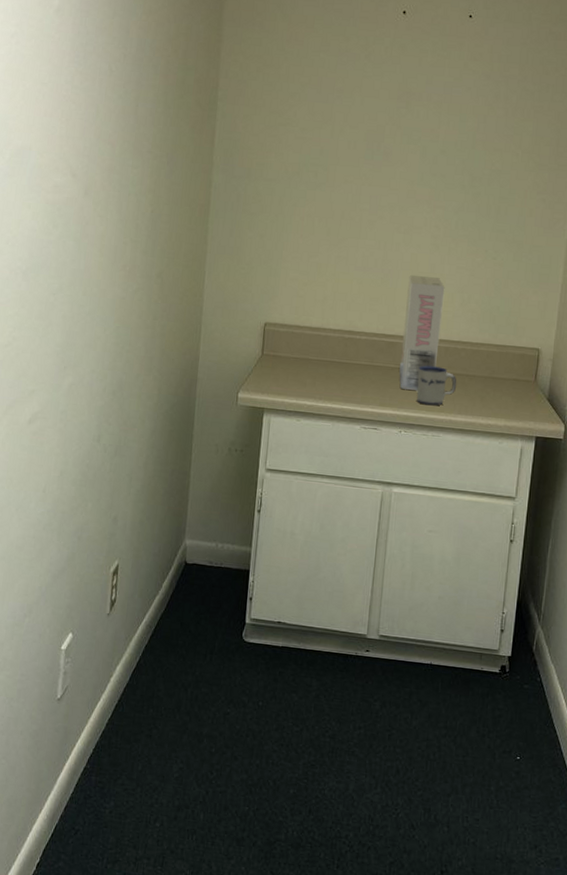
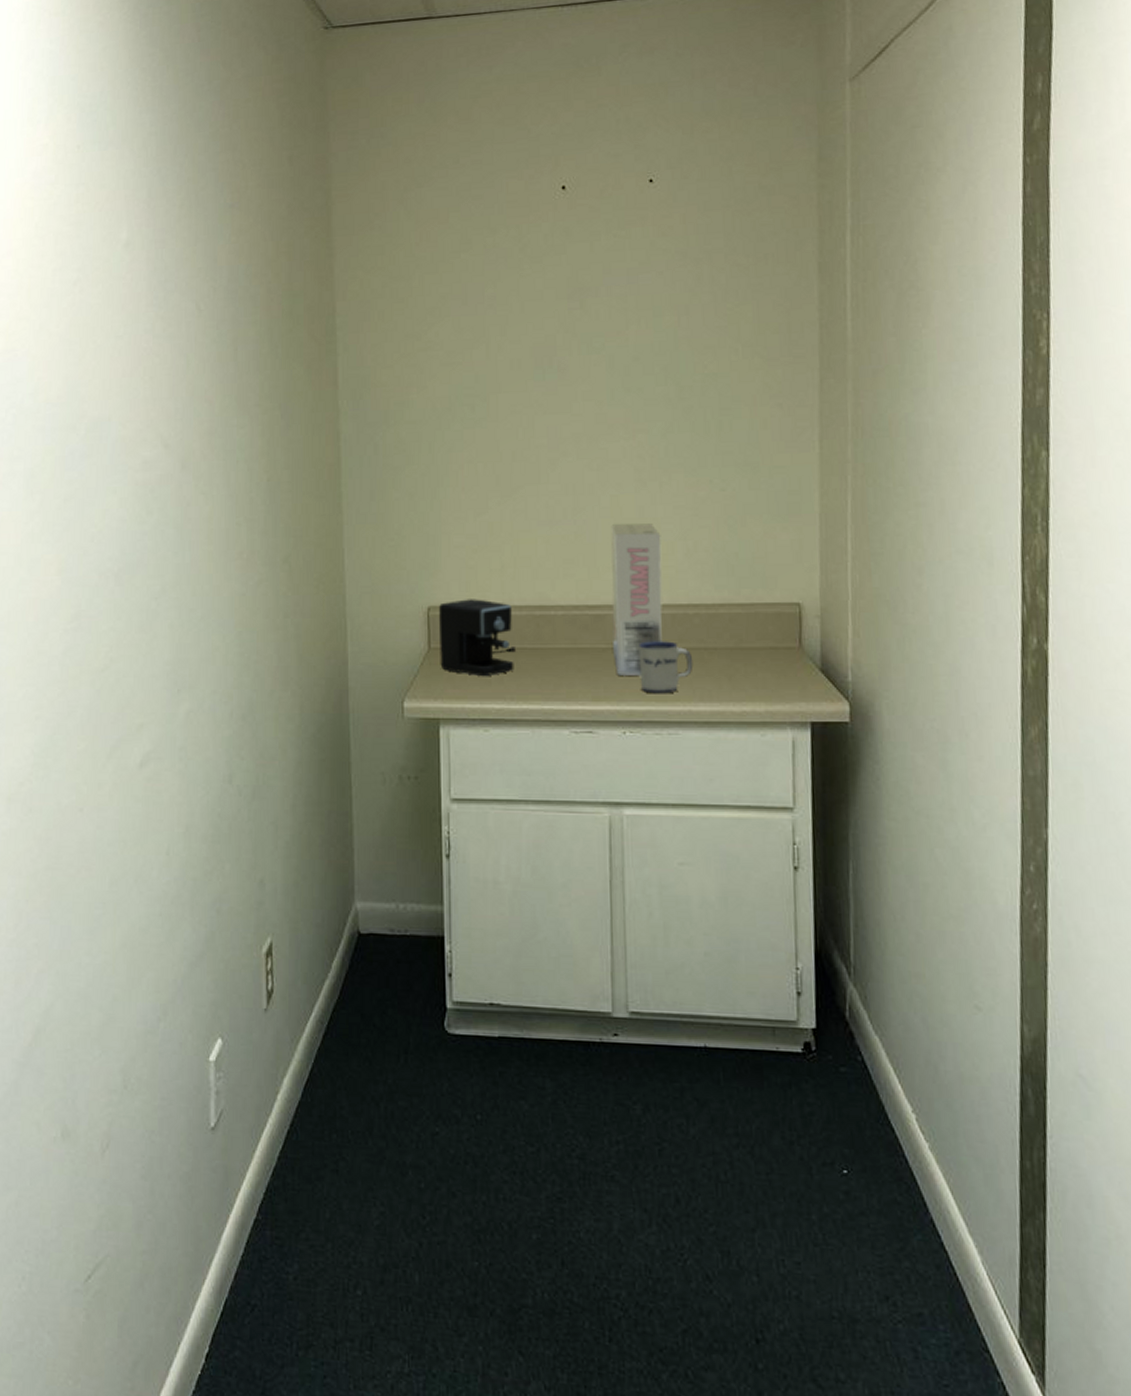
coffee maker: none [269,320,328,380] -> present [439,599,515,677]

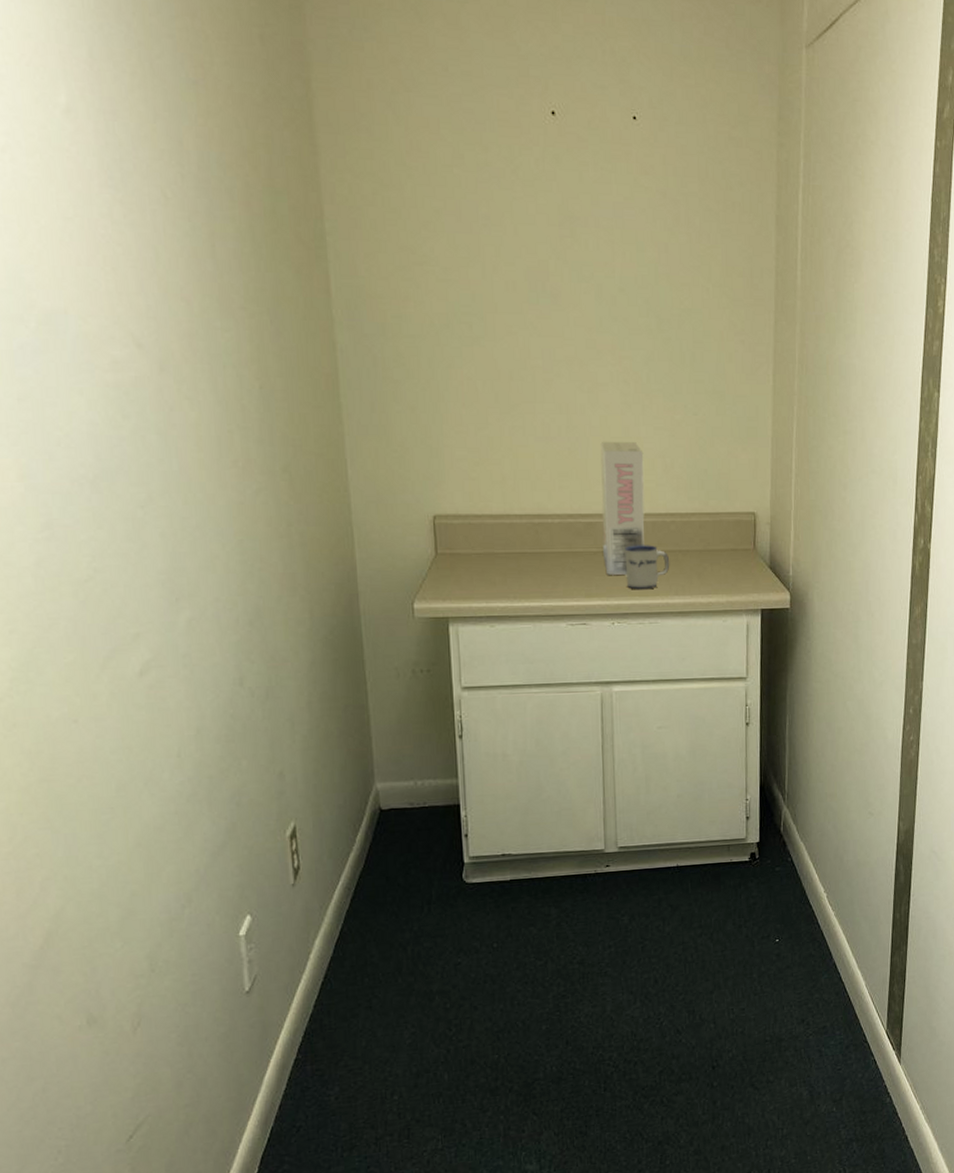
coffee maker: present [439,599,515,677] -> none [444,508,517,579]

